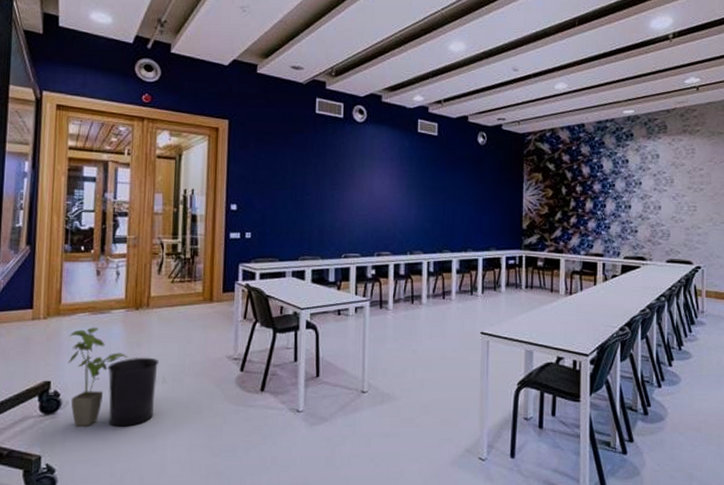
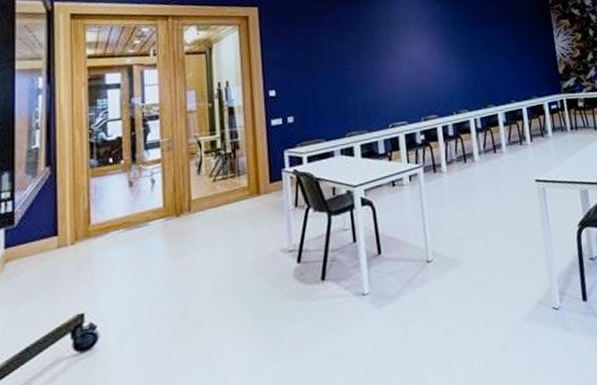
house plant: present [68,327,128,426] -> none [102,243,172,359]
waste bin: present [108,357,159,427] -> none [150,265,208,351]

